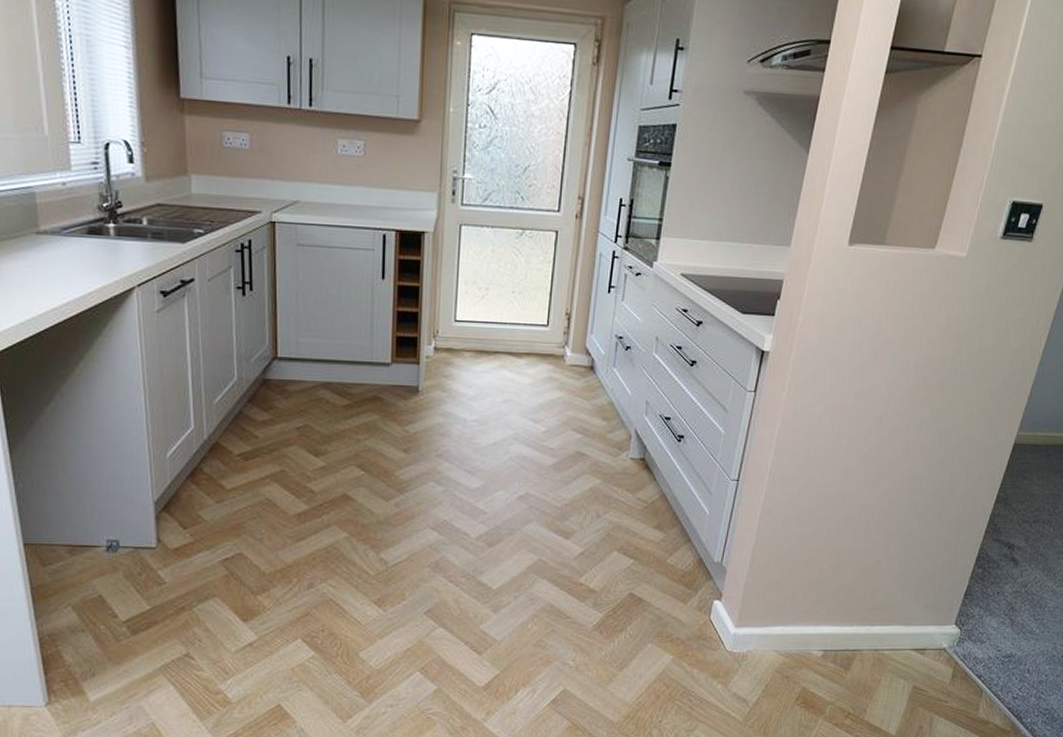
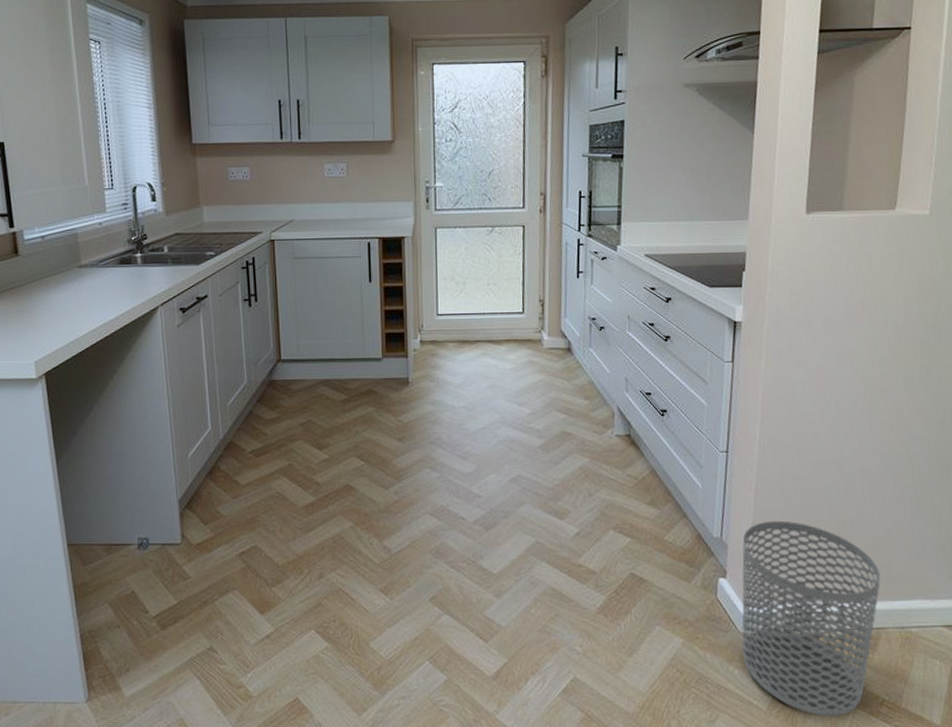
waste bin: none [727,548,865,727] -> present [742,520,881,717]

